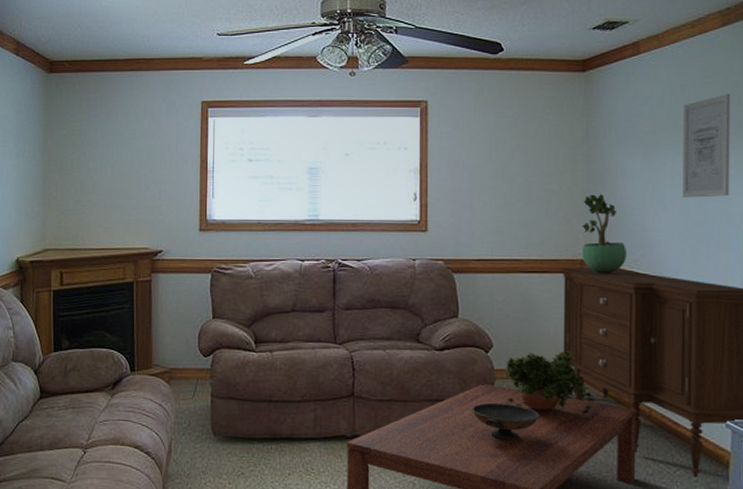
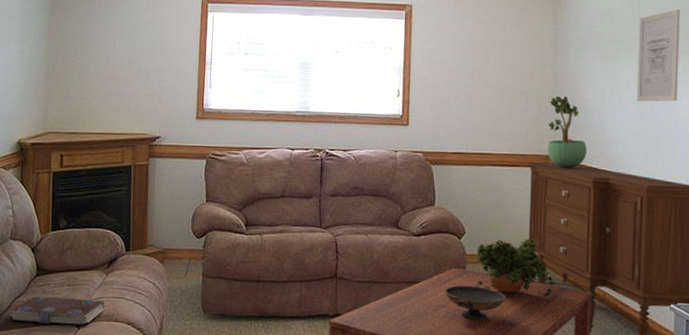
book: none [14,420,111,450] -> present [10,296,105,326]

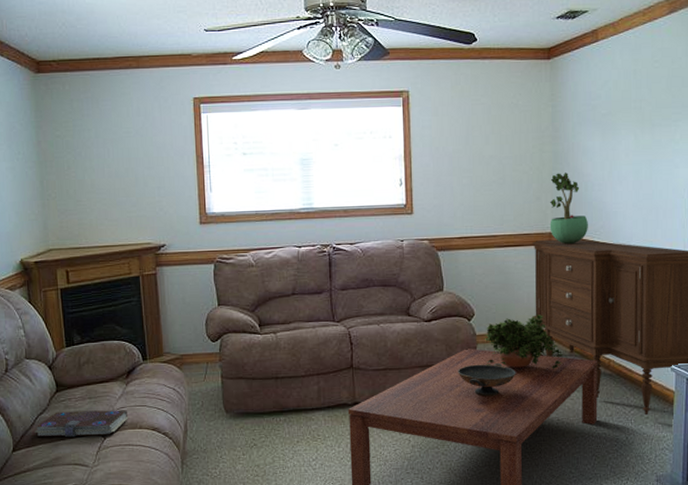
wall art: present [636,9,680,102] -> none [635,76,676,173]

